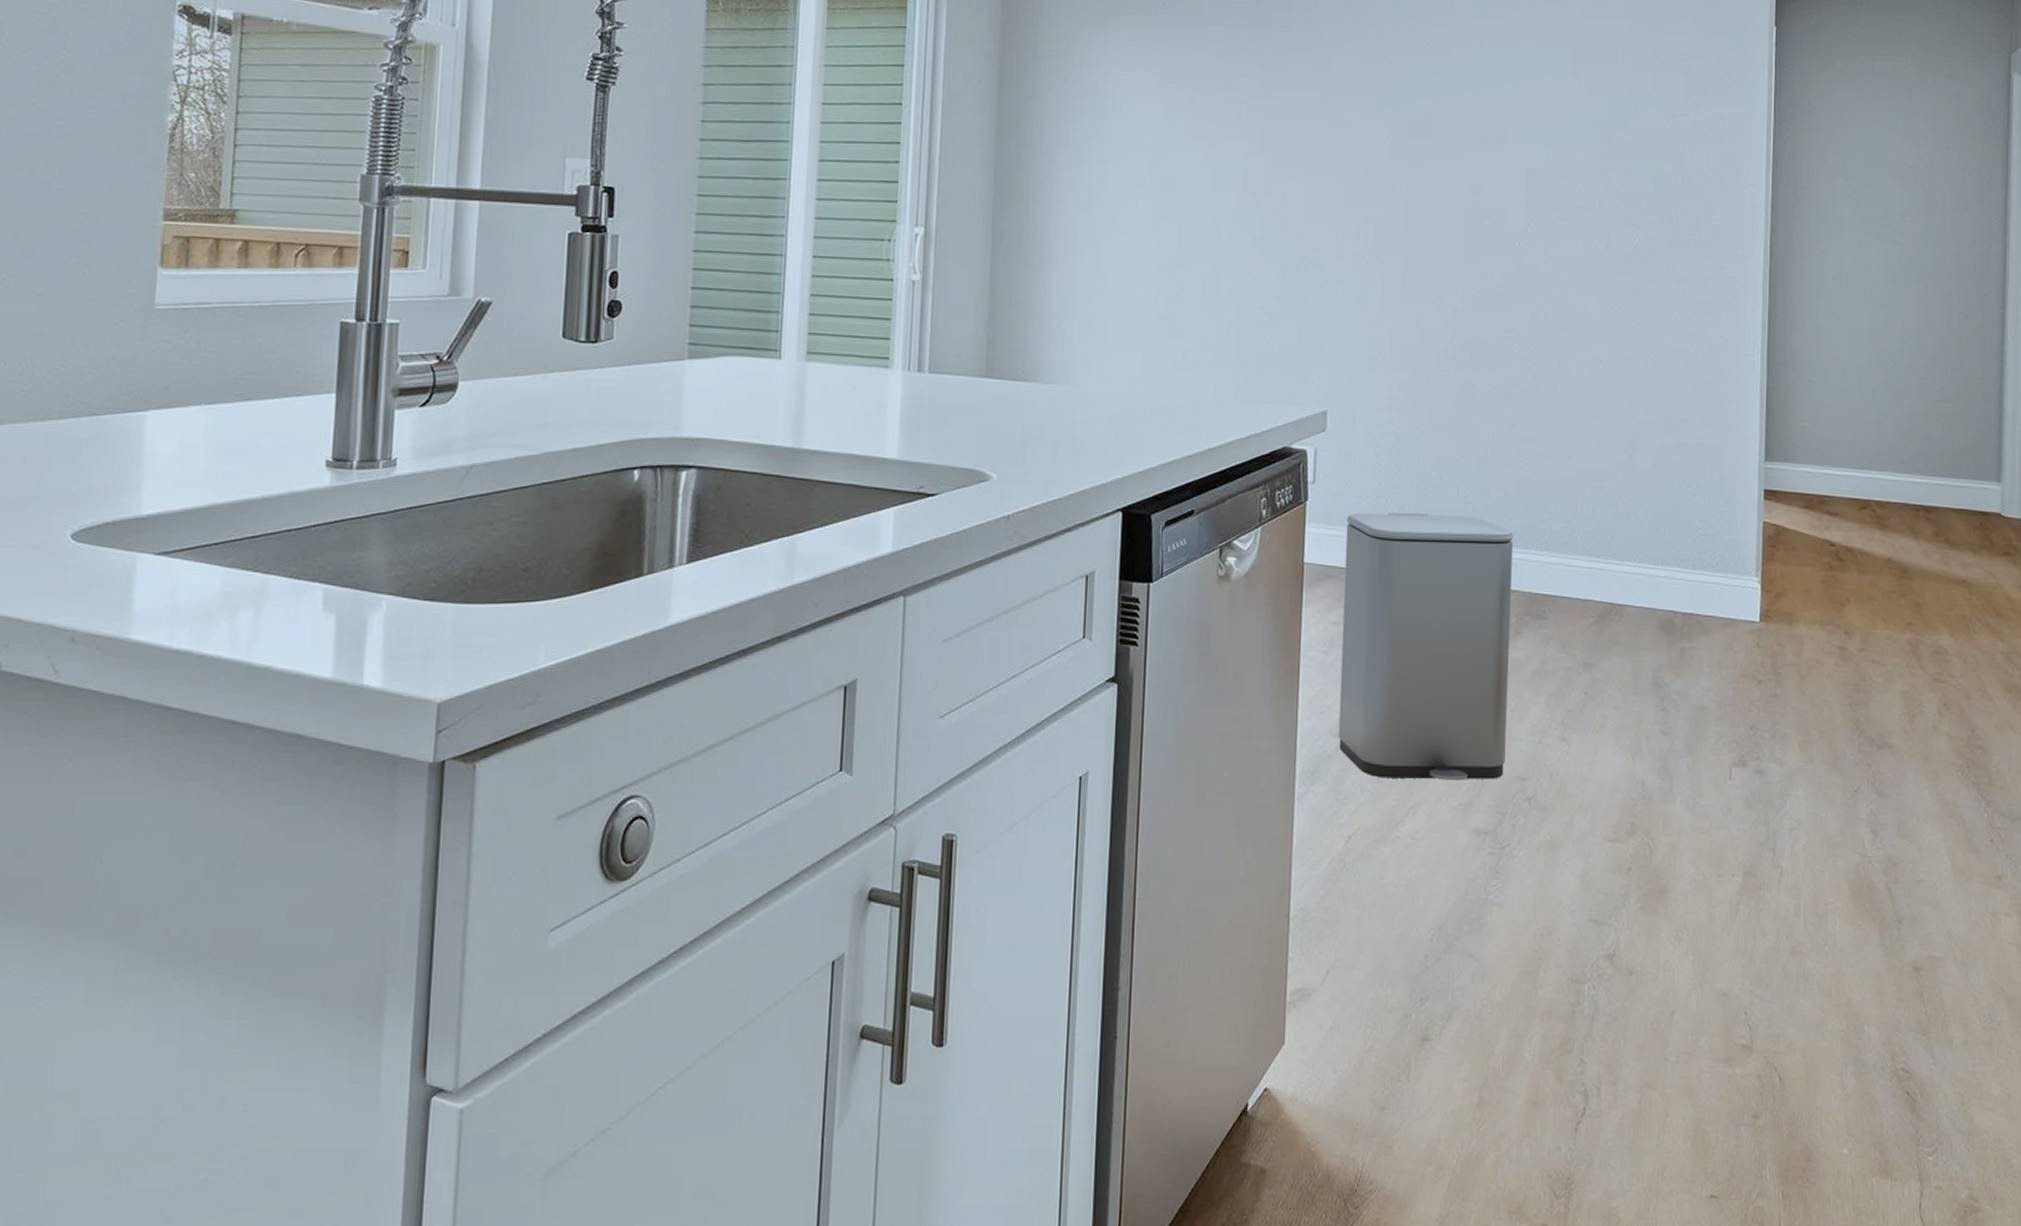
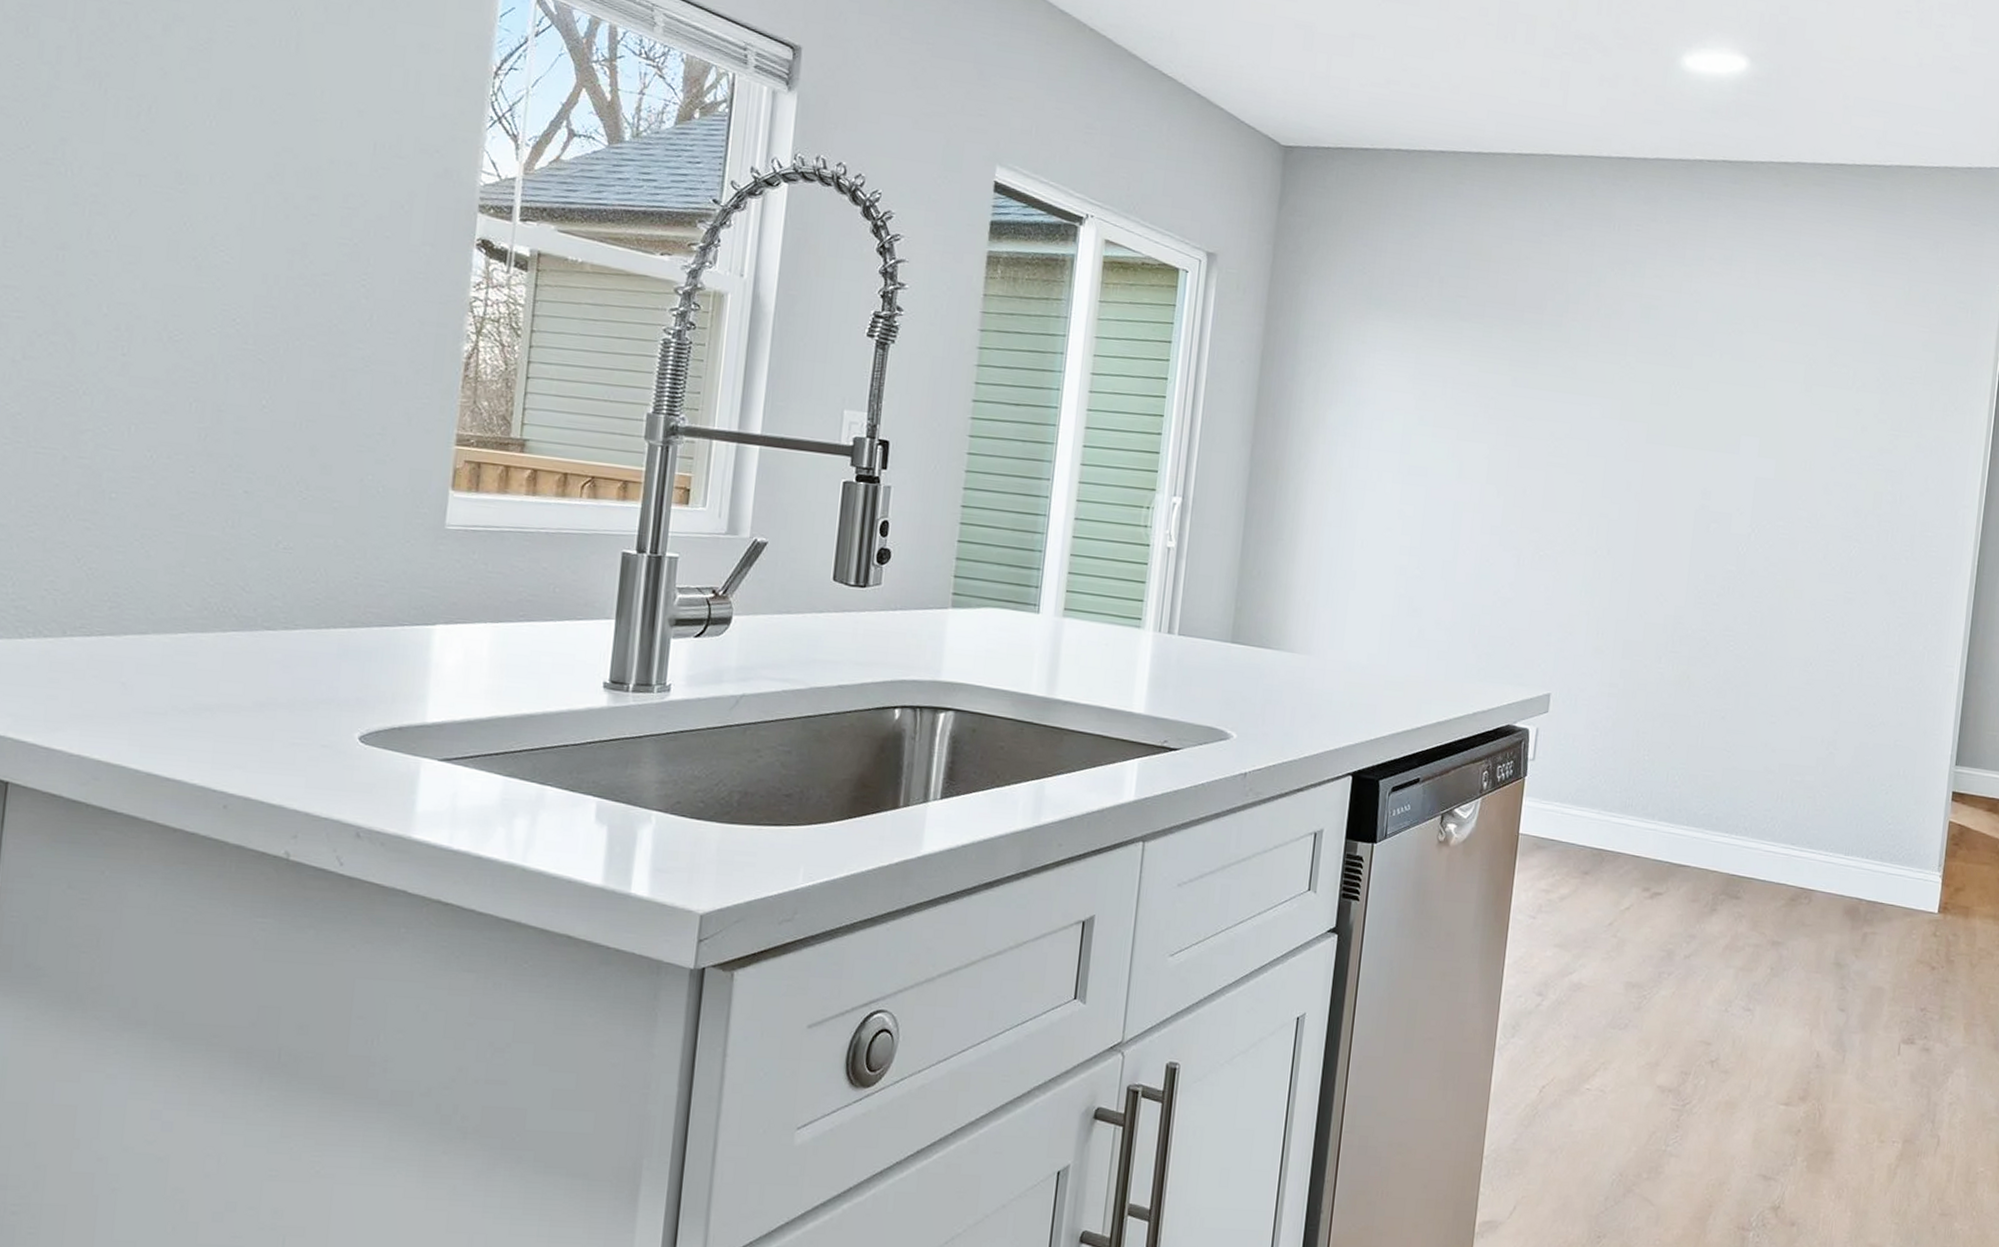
pedal bin: present [1338,513,1514,780] -> none [1539,790,1717,1042]

